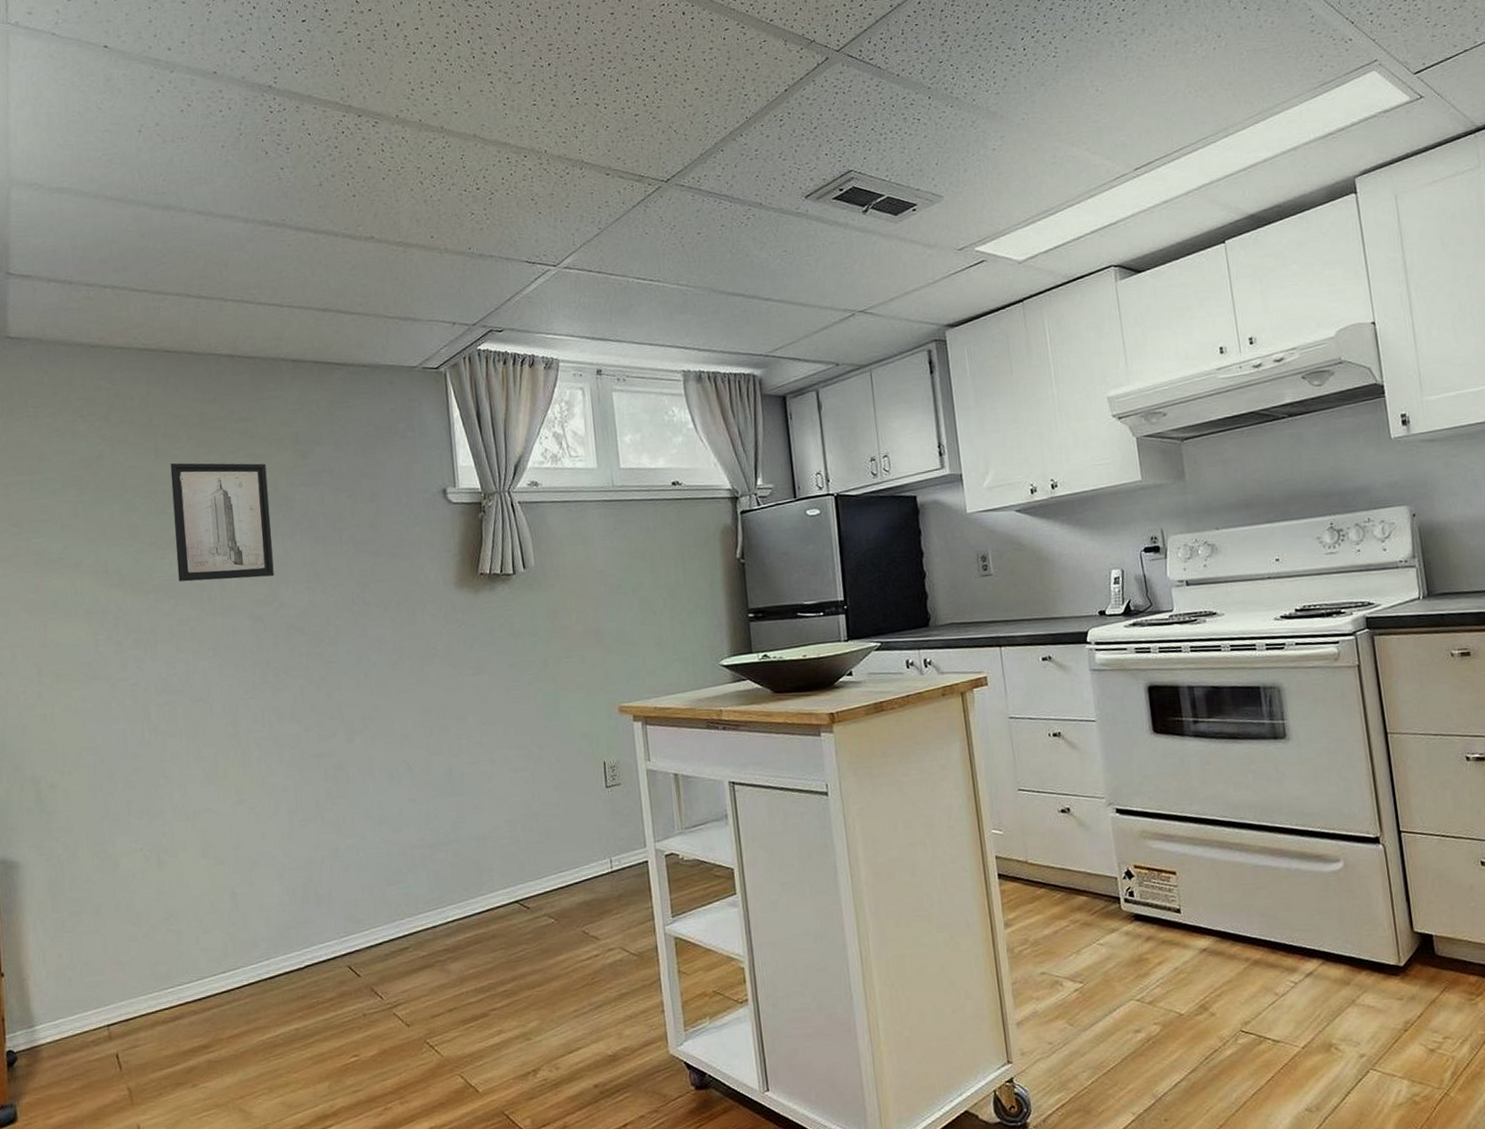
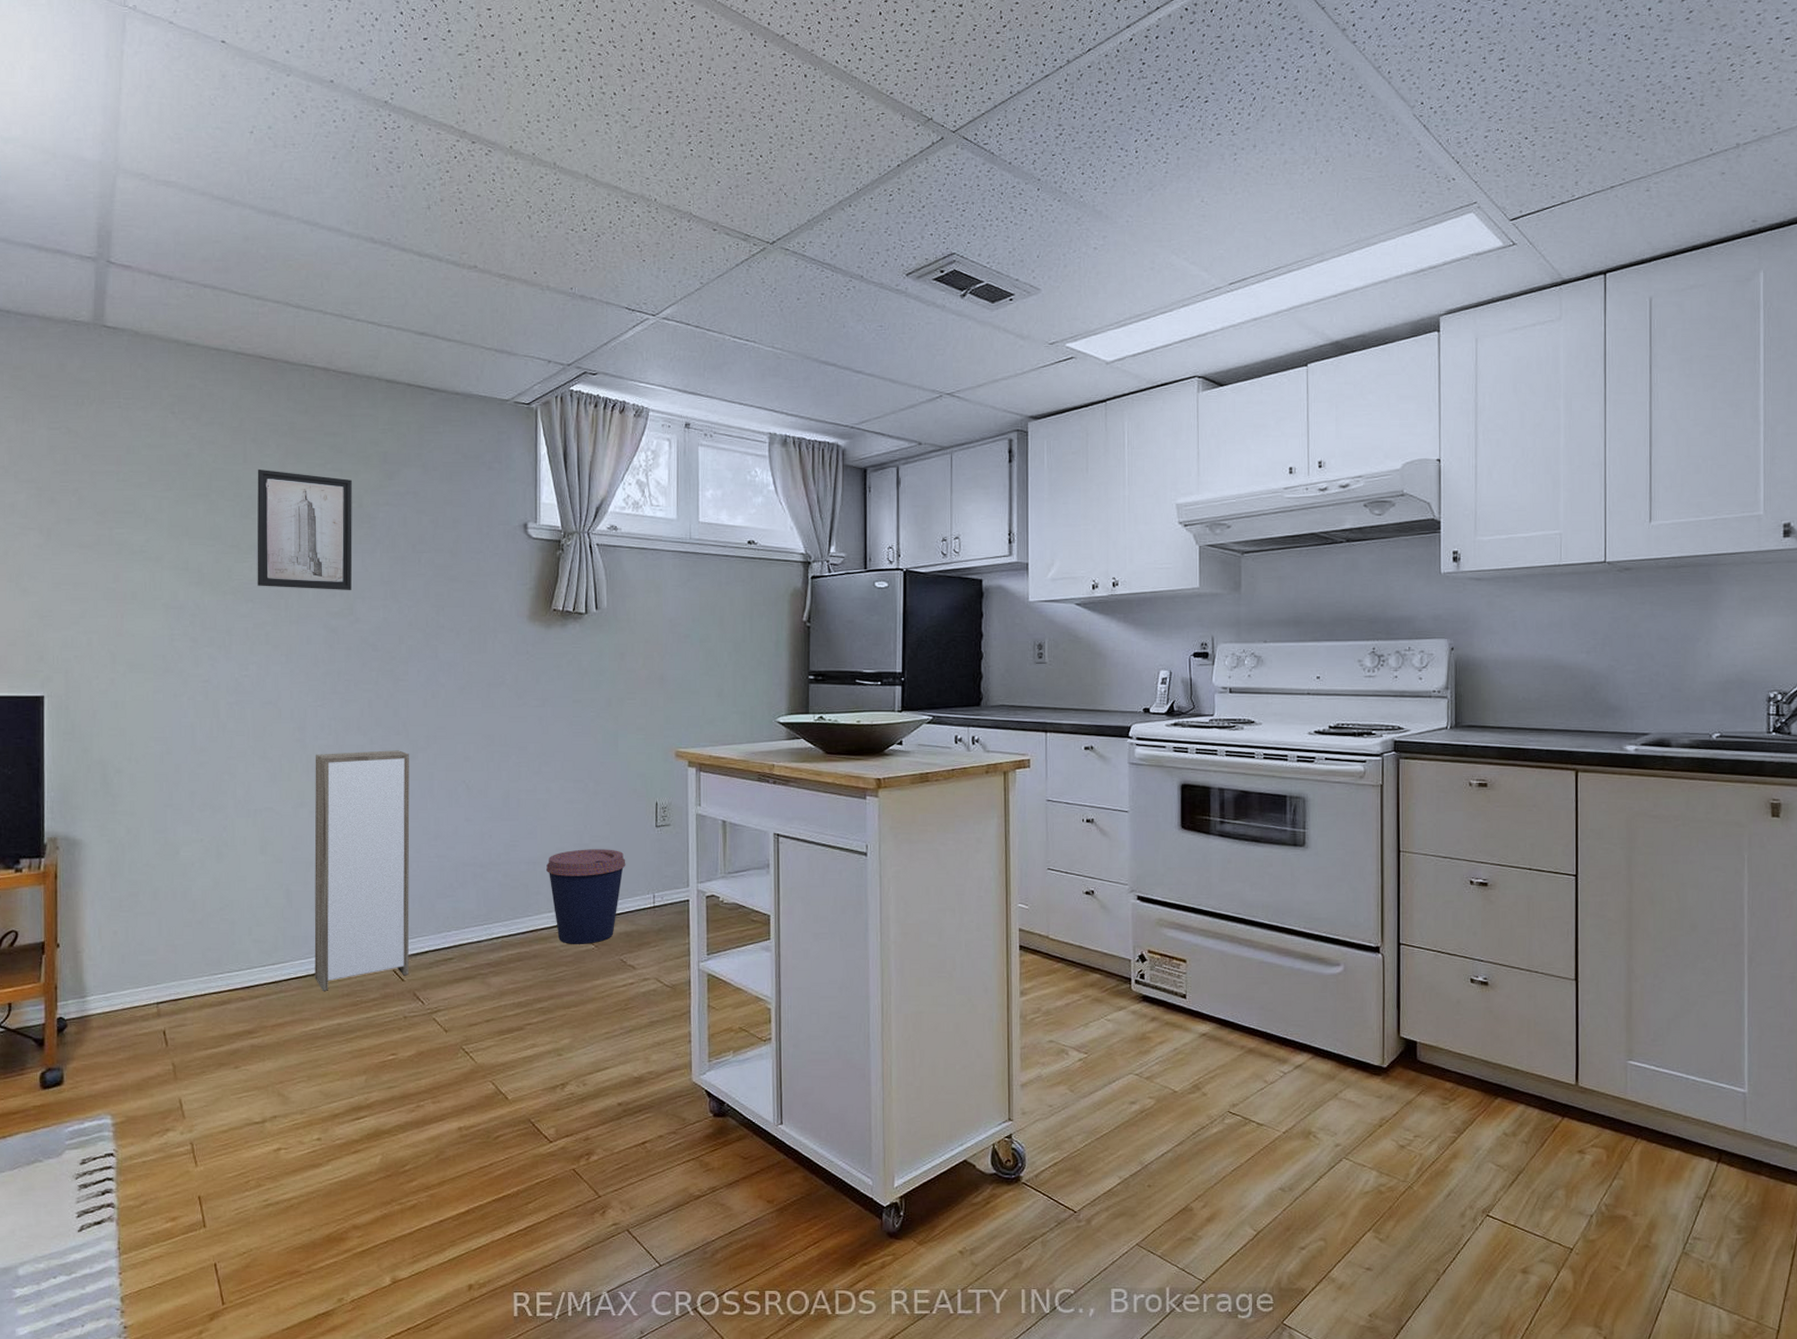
storage cabinet: none [250,735,365,996] -> present [314,750,410,991]
coffee cup: none [496,815,579,920] -> present [545,849,626,944]

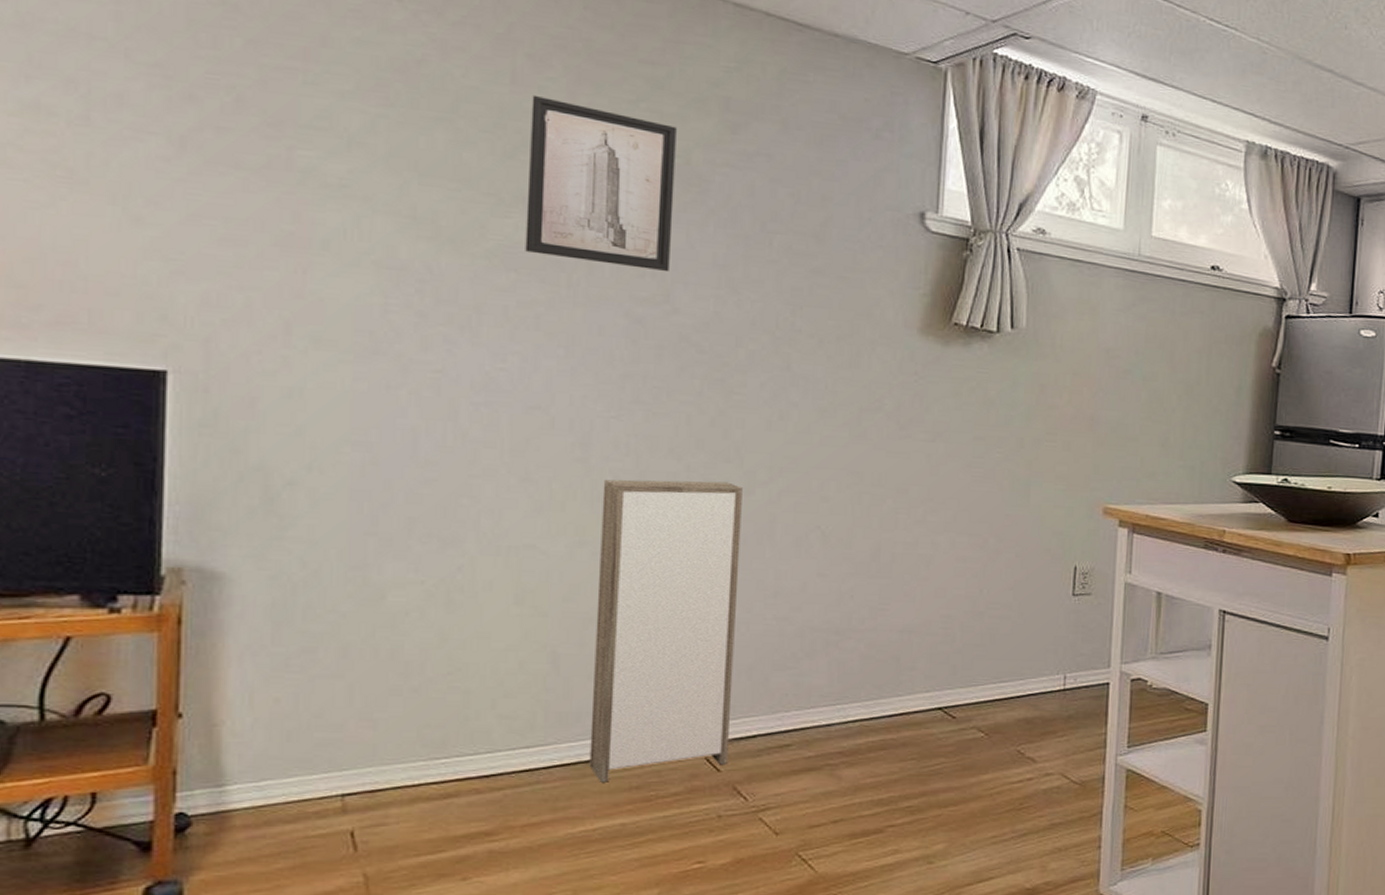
coffee cup: present [545,849,626,944] -> none [924,617,1032,732]

